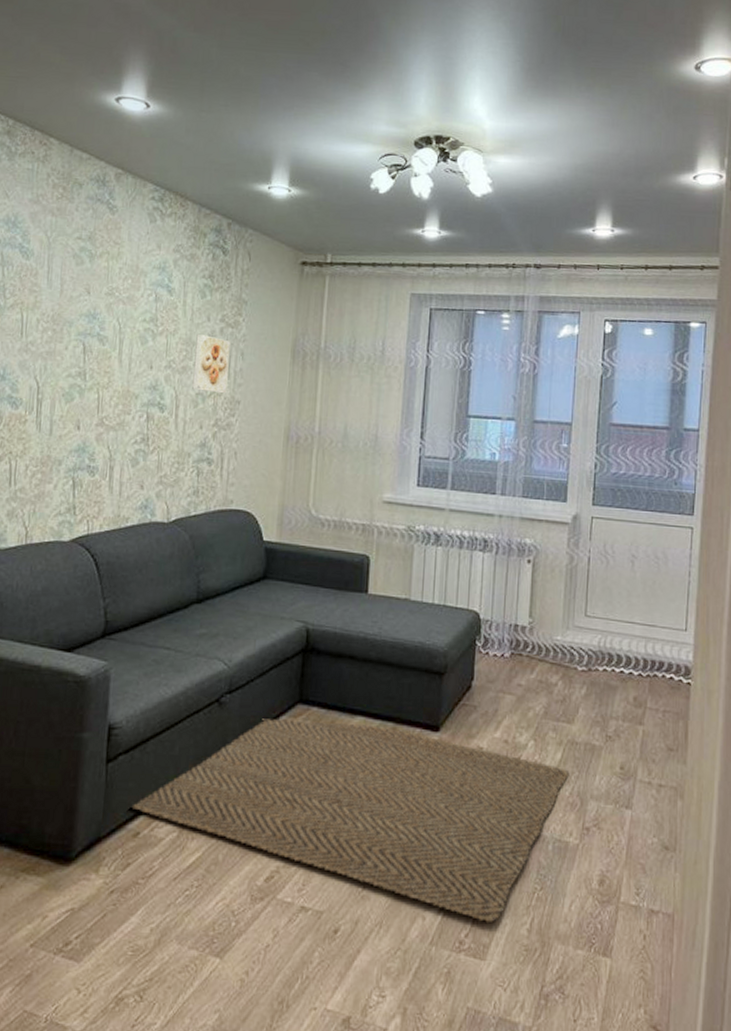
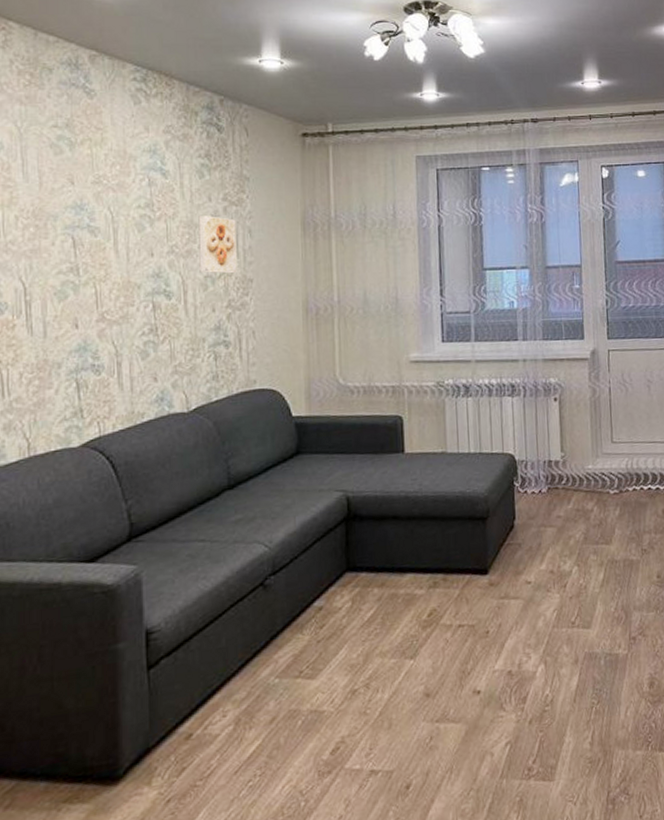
rug: present [131,719,570,922] -> none [180,579,613,745]

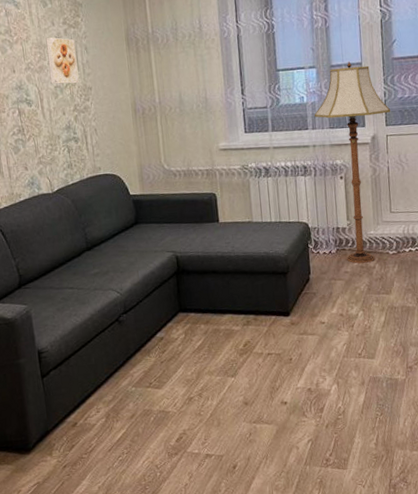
floor lamp: none [525,263,613,506] -> present [314,61,391,264]

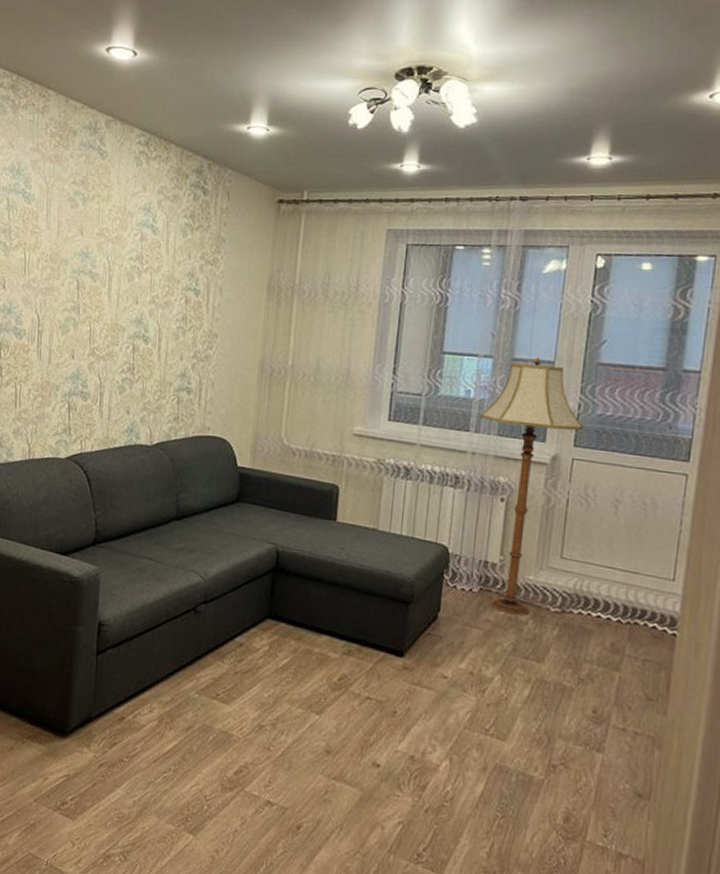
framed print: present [45,37,79,85] -> none [174,270,210,328]

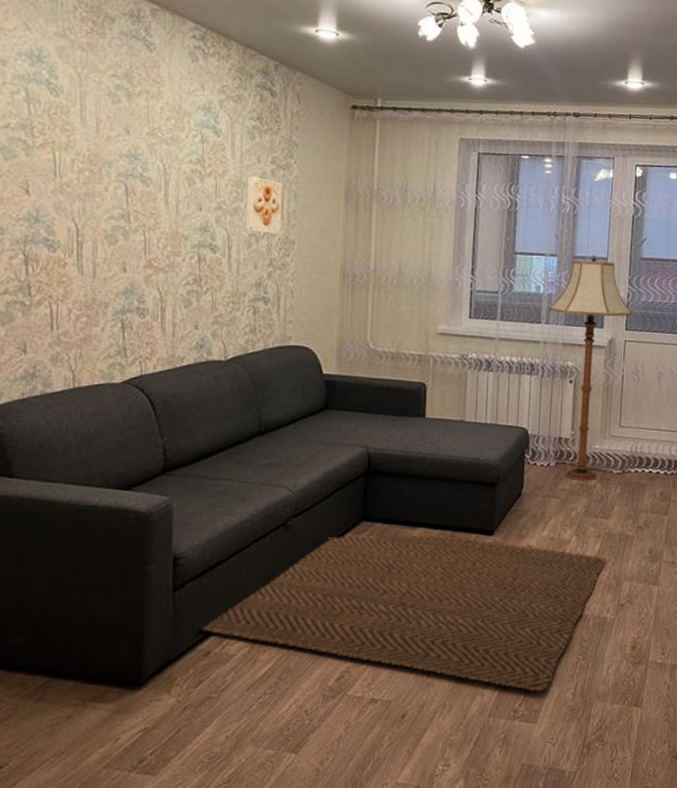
rug: none [117,629,537,842] -> present [201,535,607,692]
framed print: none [174,270,210,328] -> present [245,175,283,235]

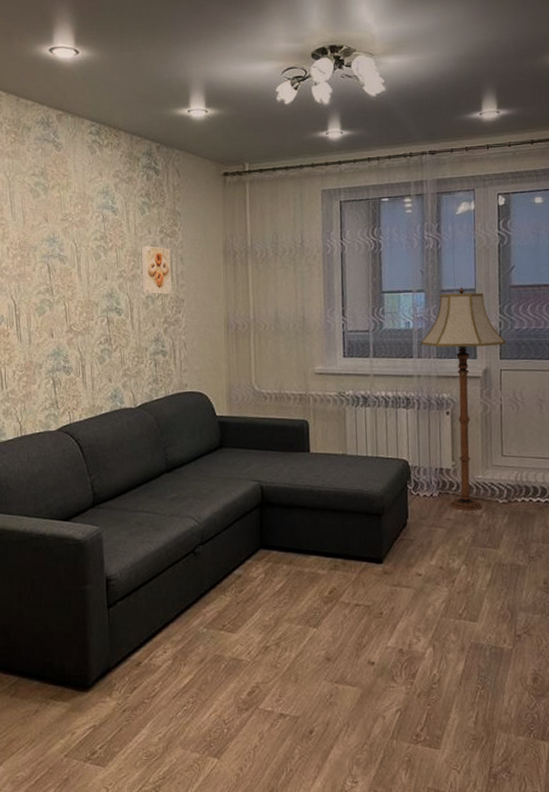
rug: present [201,535,607,692] -> none [132,562,499,718]

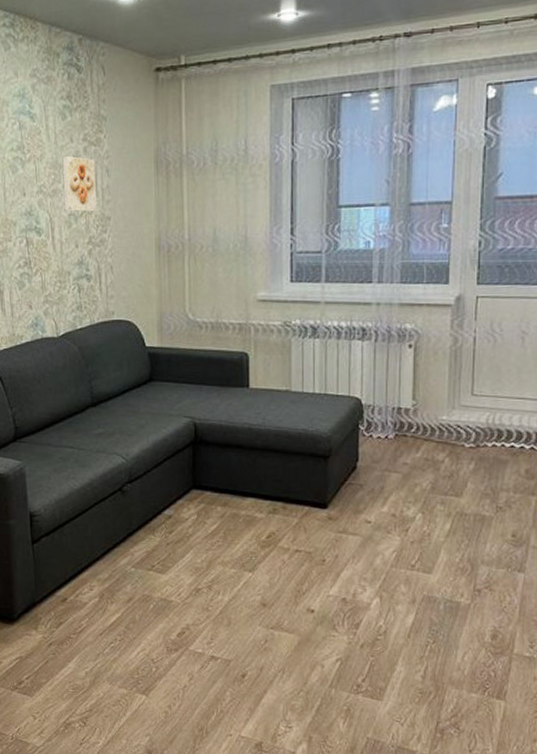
floor lamp: present [420,287,506,511] -> none [381,199,486,455]

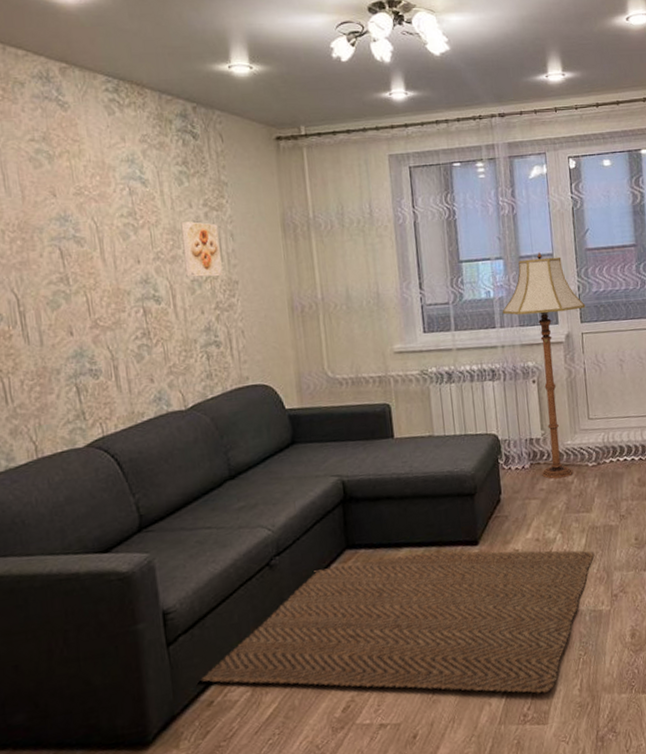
rug: none [57,503,459,670] -> present [200,550,595,693]
floor lamp: none [381,199,486,455] -> present [502,252,586,479]

